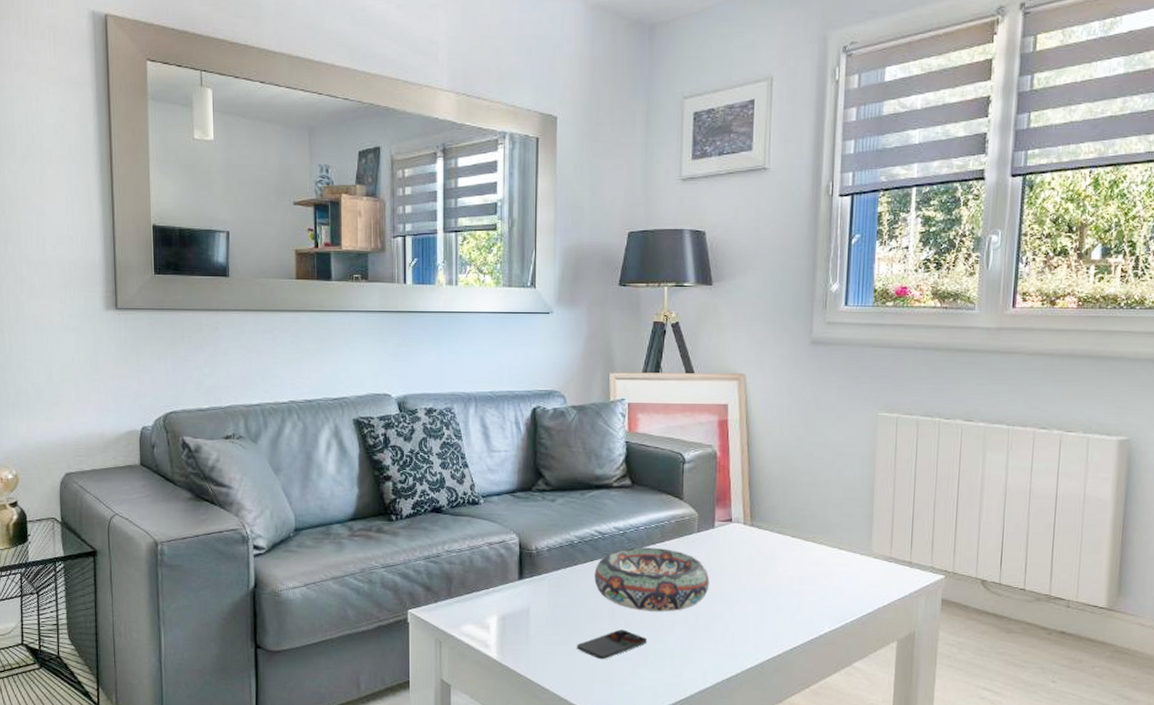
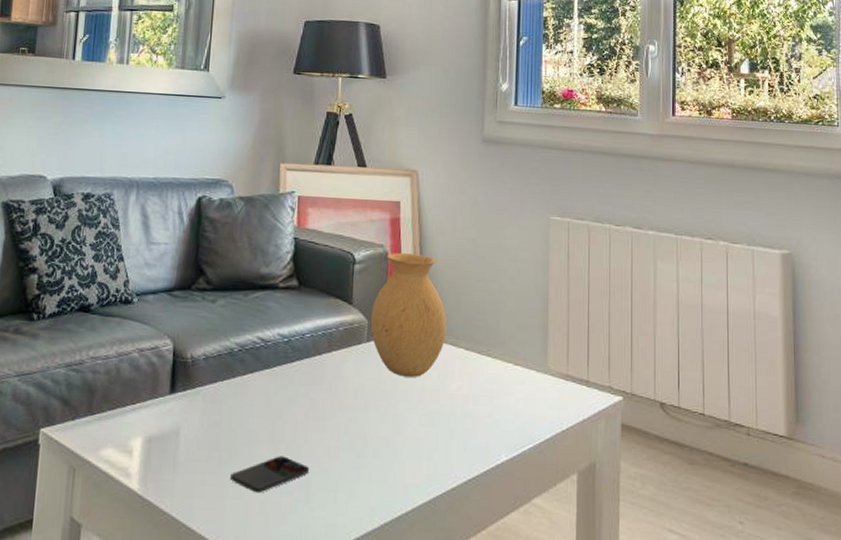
decorative bowl: present [594,547,710,612] -> none [254,357,379,435]
vase: none [700,452,774,562] -> present [370,253,448,377]

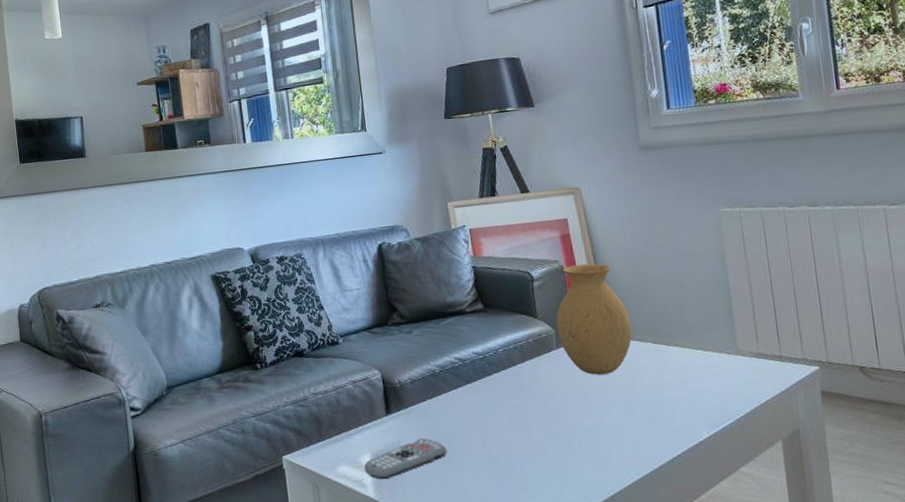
remote control: none [132,426,230,469] -> present [363,438,448,479]
smartphone: present [229,456,310,493] -> none [452,456,523,489]

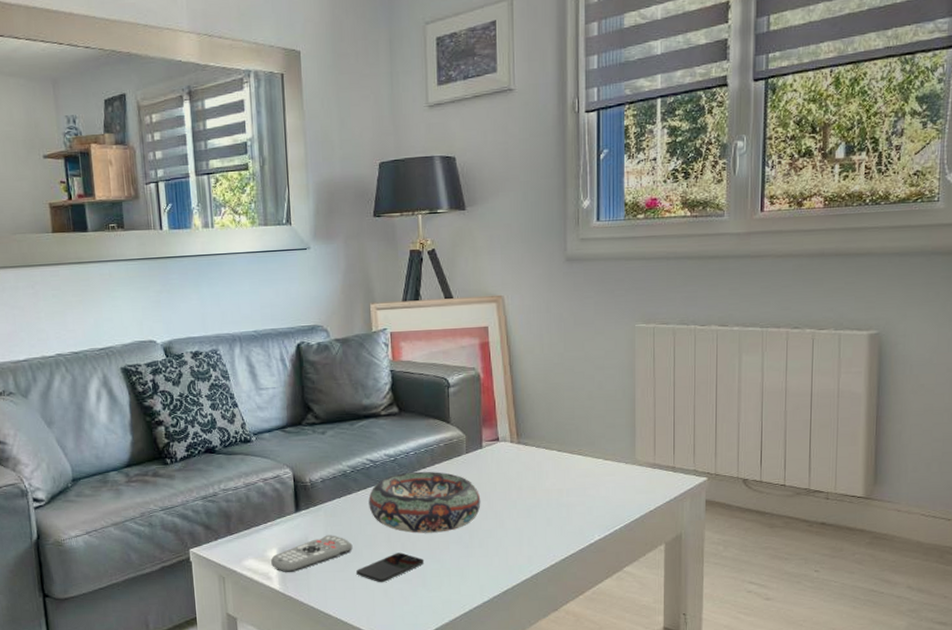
smartphone: none [452,456,523,489] -> present [355,553,425,583]
decorative bowl: none [459,368,577,435] -> present [368,471,481,533]
vase: present [556,263,632,375] -> none [468,372,540,480]

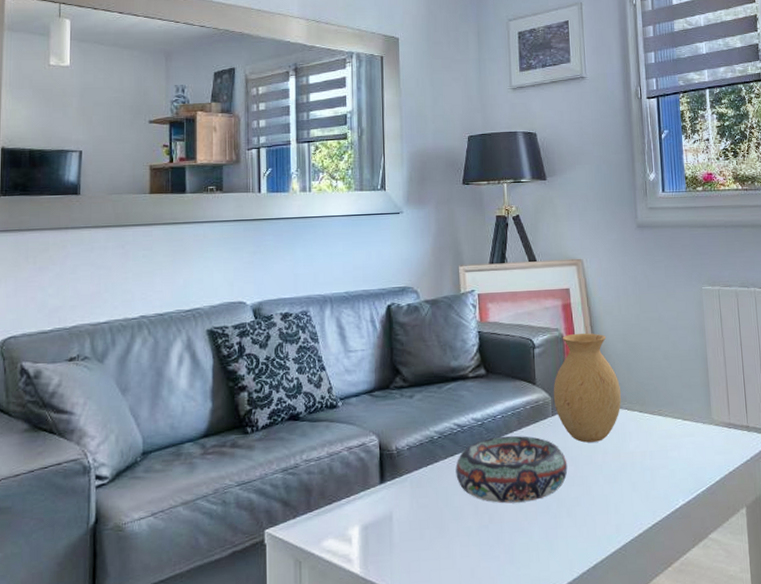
remote control: present [270,535,353,572] -> none [351,508,439,553]
smartphone: present [355,553,425,583] -> none [441,526,513,562]
vase: none [468,372,540,480] -> present [553,333,622,443]

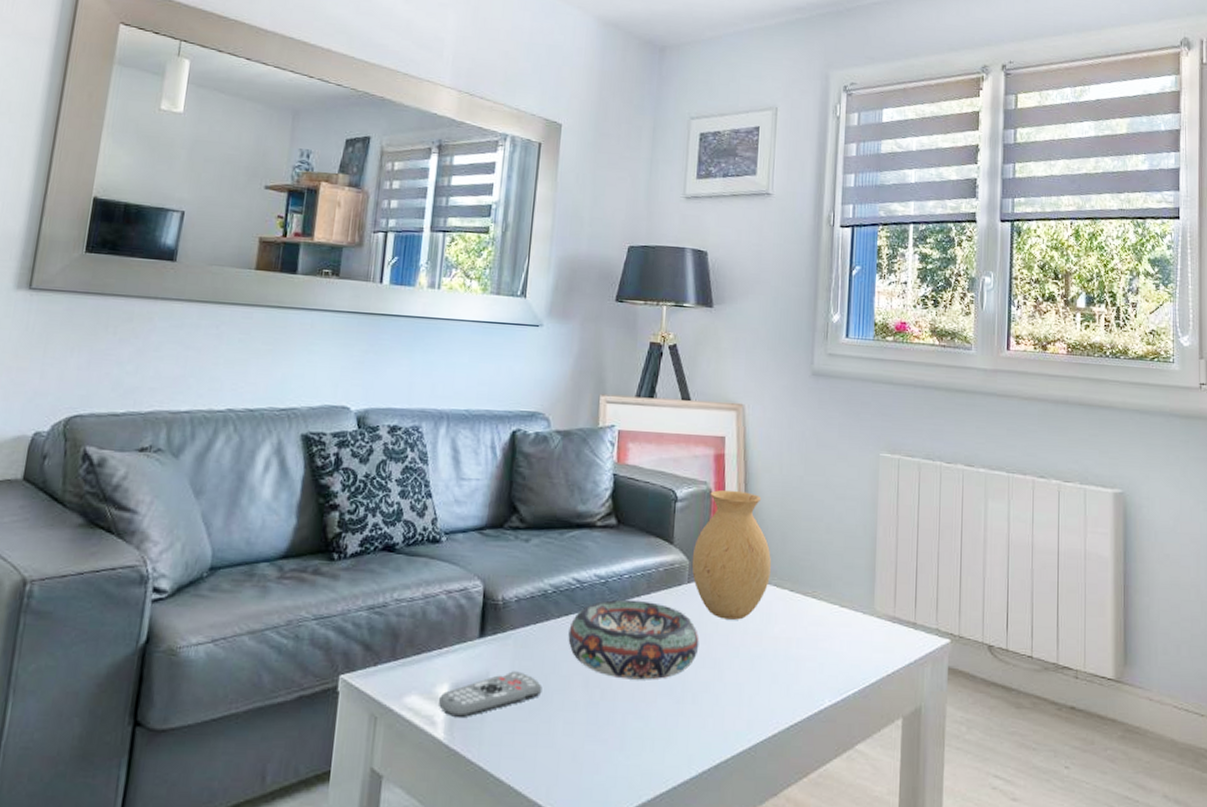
remote control: none [351,508,439,553] -> present [438,671,542,717]

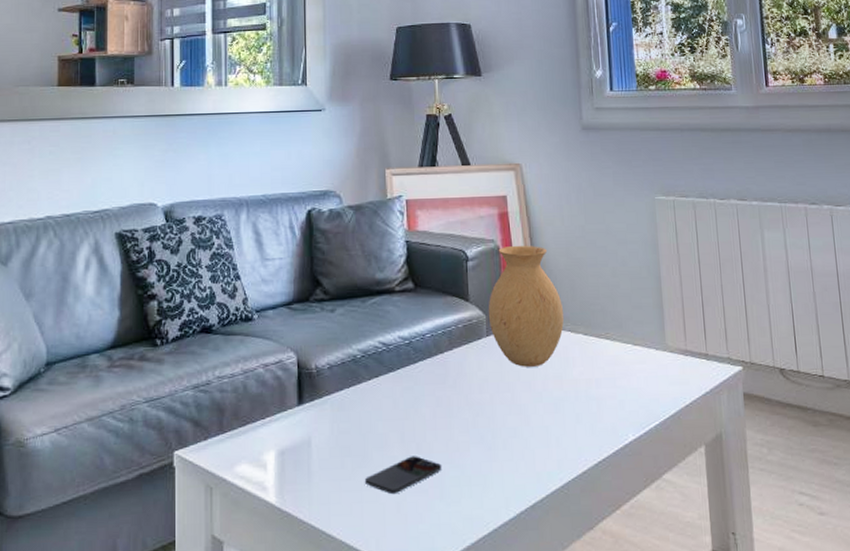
remote control: present [438,671,542,717] -> none [266,433,362,481]
smartphone: none [541,702,626,742] -> present [364,456,442,495]
decorative bowl: present [568,599,699,680] -> none [380,356,504,432]

